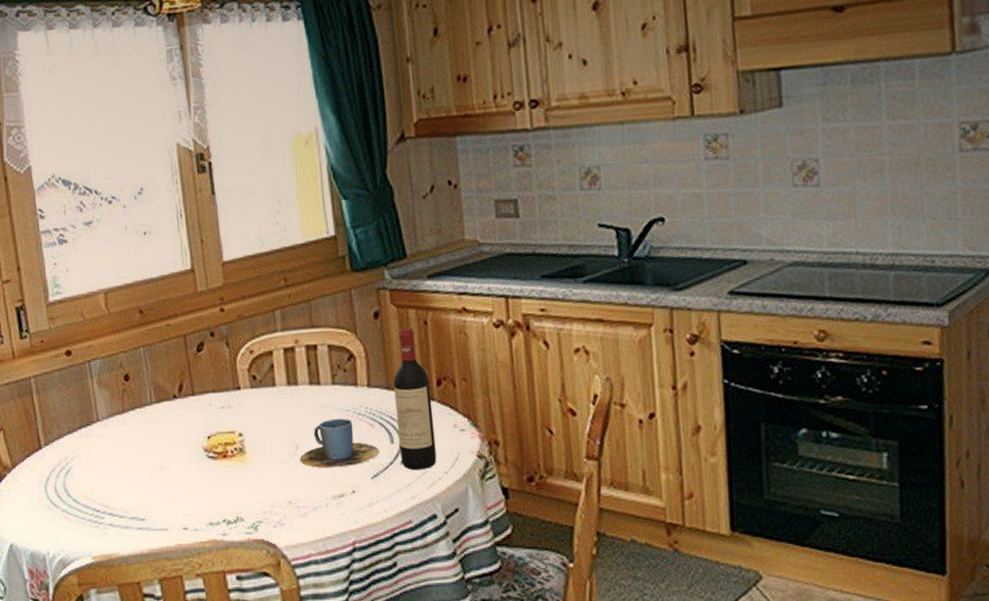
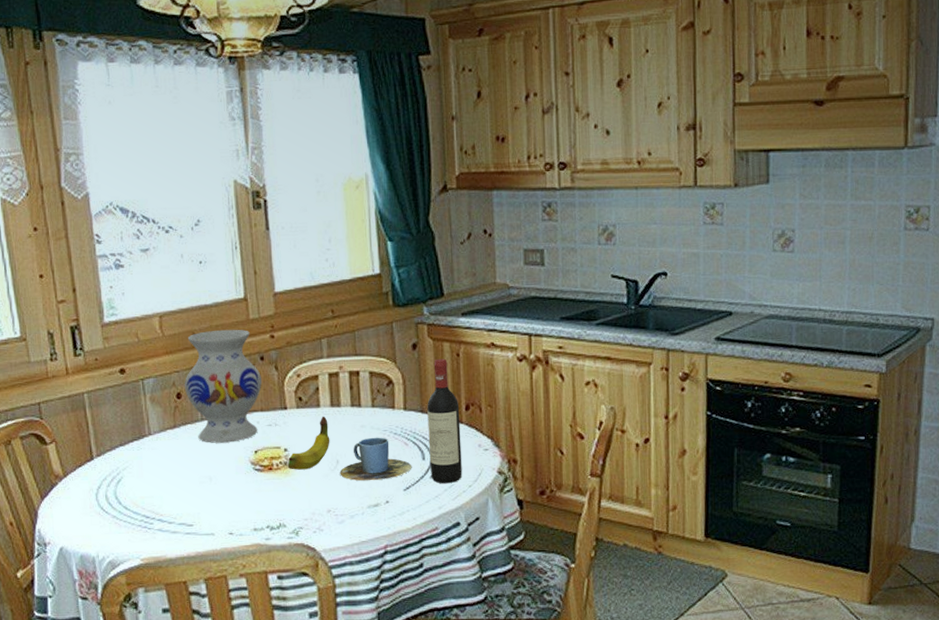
vase: none [131,303,213,429] -> present [184,329,262,443]
fruit: none [243,396,288,457] -> present [287,416,330,470]

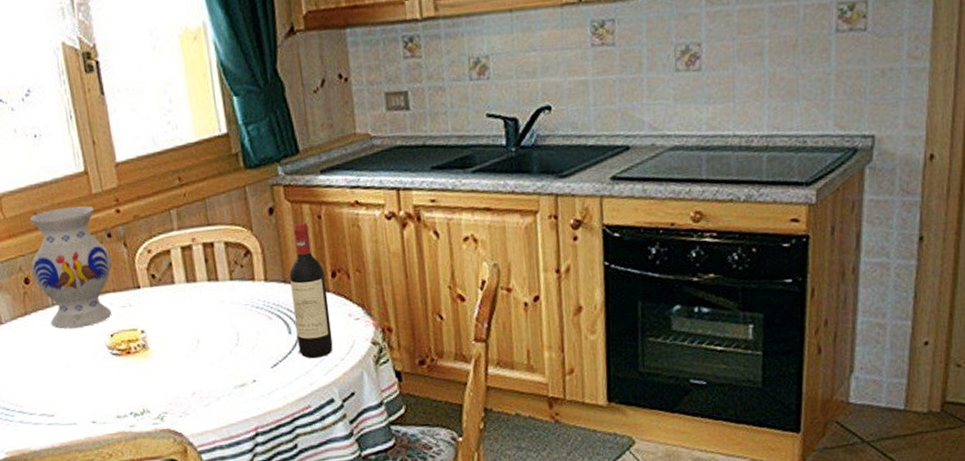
fruit: present [287,416,330,470] -> none [146,293,189,353]
cup: present [340,437,412,481] -> none [201,312,278,360]

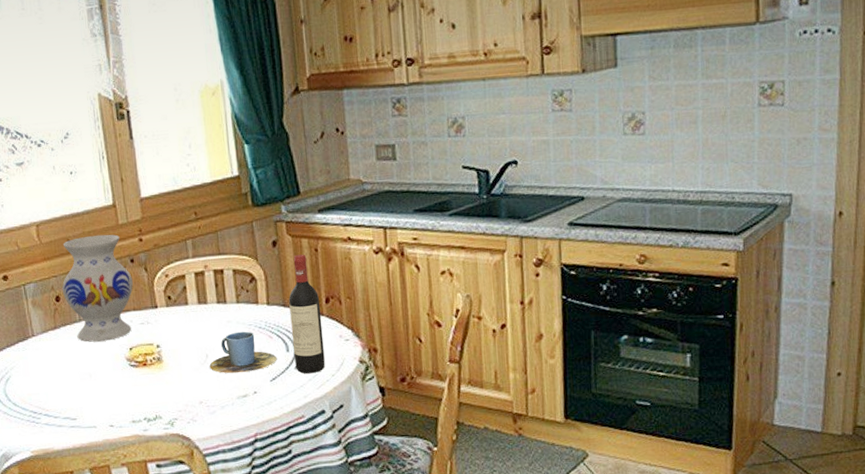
cup: none [201,312,278,360] -> present [209,331,277,374]

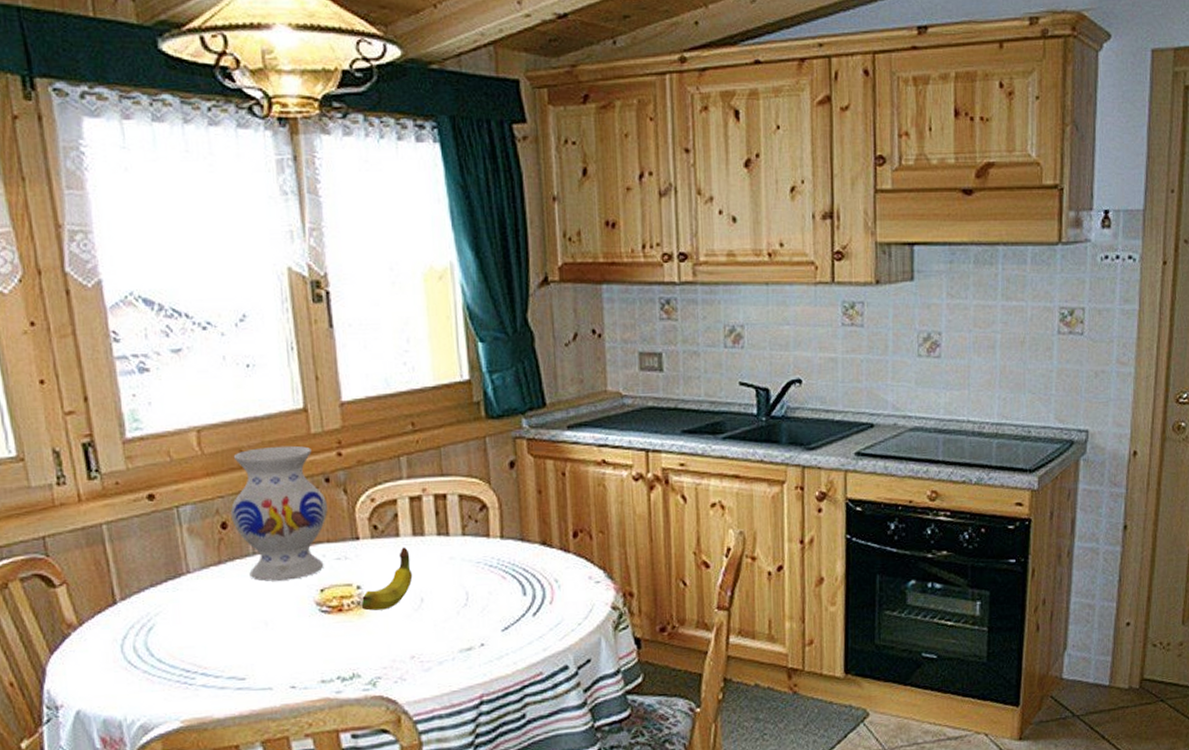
fruit: none [160,313,199,365] -> present [361,547,413,611]
cup: present [209,331,277,374] -> none [425,570,511,622]
wine bottle: present [289,254,325,374] -> none [528,478,570,623]

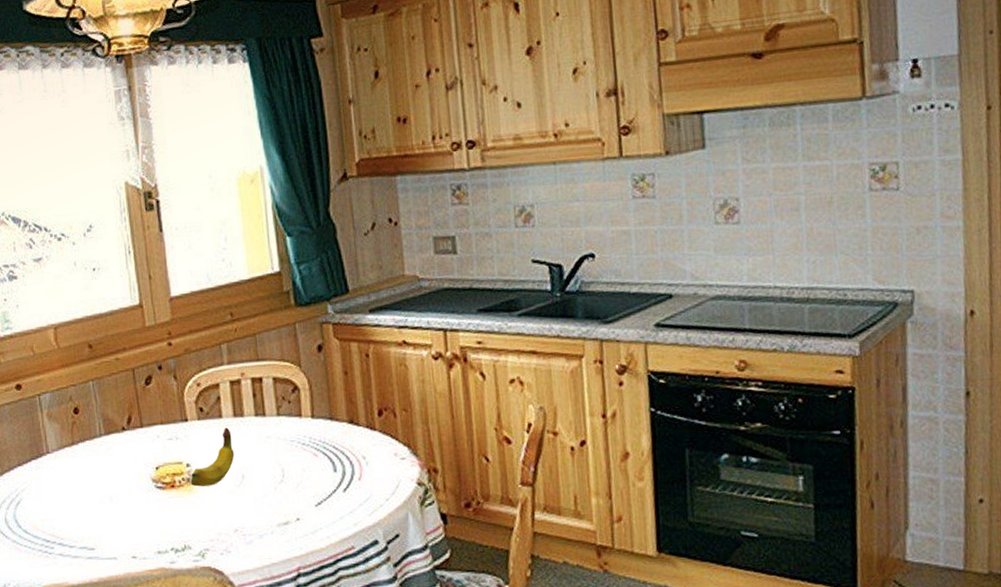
vase: present [230,445,328,582] -> none [81,338,161,460]

